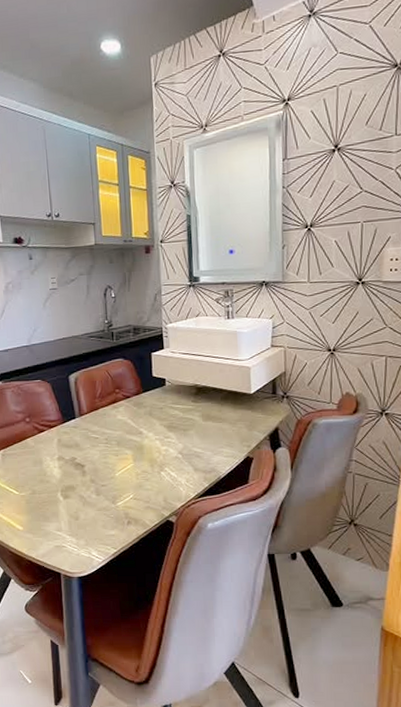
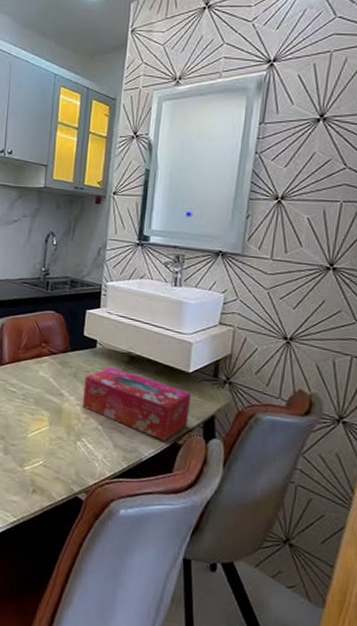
tissue box: none [159,400,256,458] -> present [82,367,191,442]

